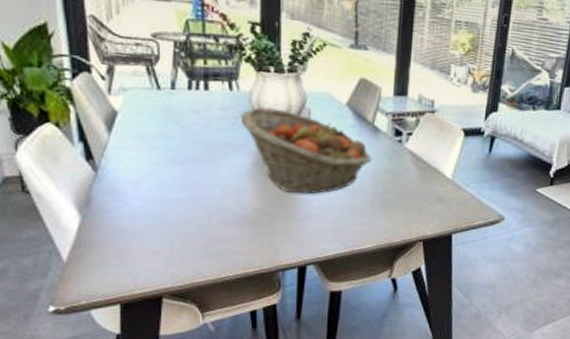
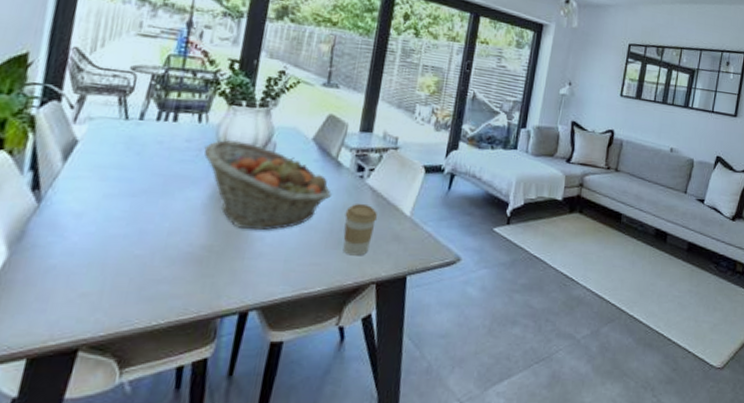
coffee cup: none [387,167,420,217] -> present [343,203,378,256]

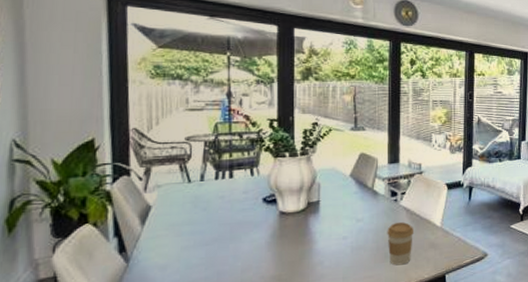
fruit basket: present [204,140,331,231] -> none [260,185,373,258]

